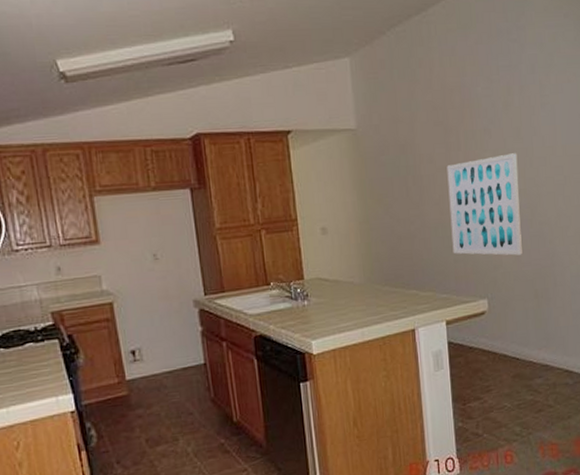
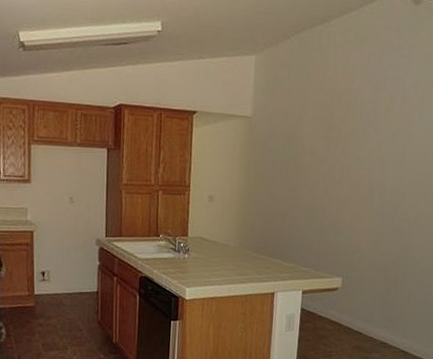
wall art: present [447,153,523,256] -> none [318,155,390,245]

